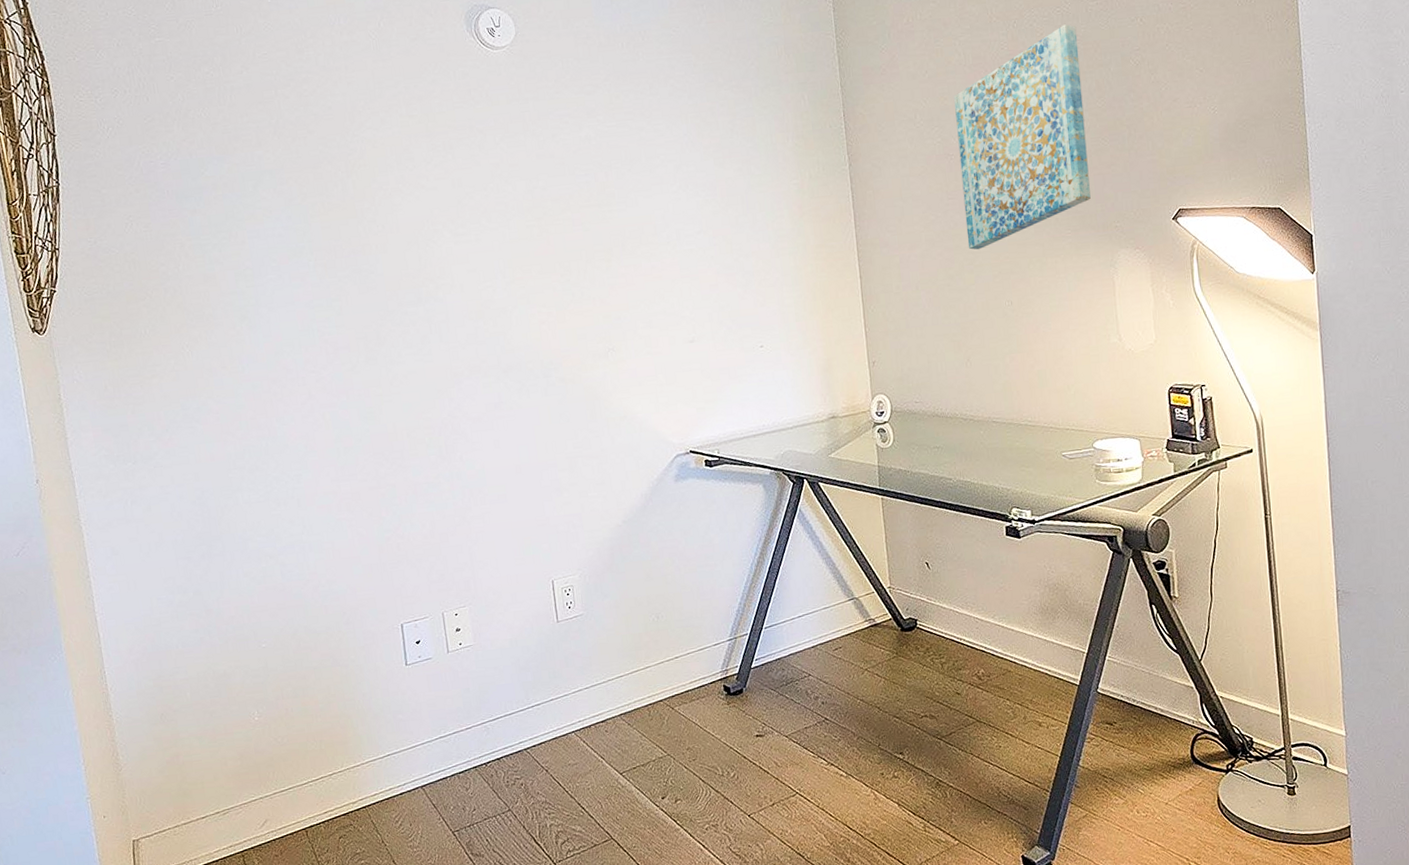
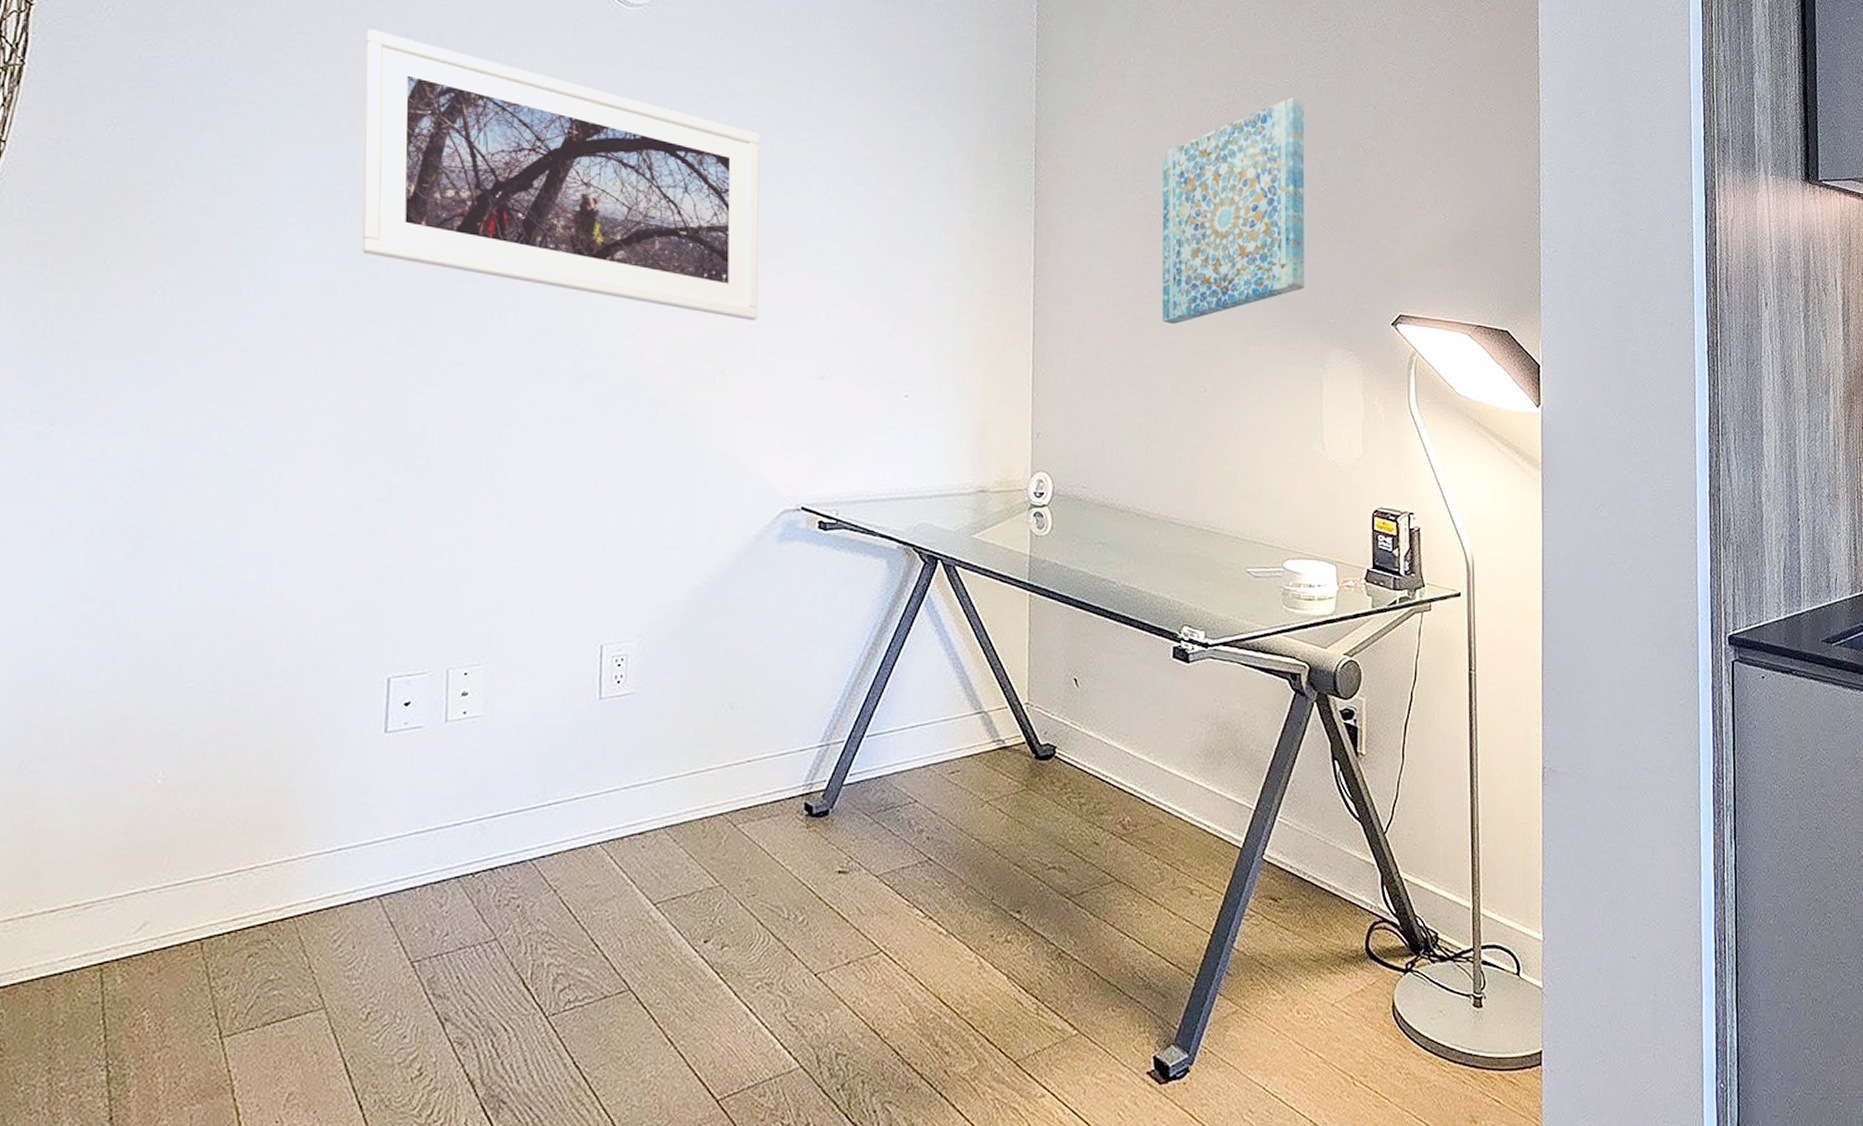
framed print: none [298,108,635,303] -> present [362,29,760,322]

